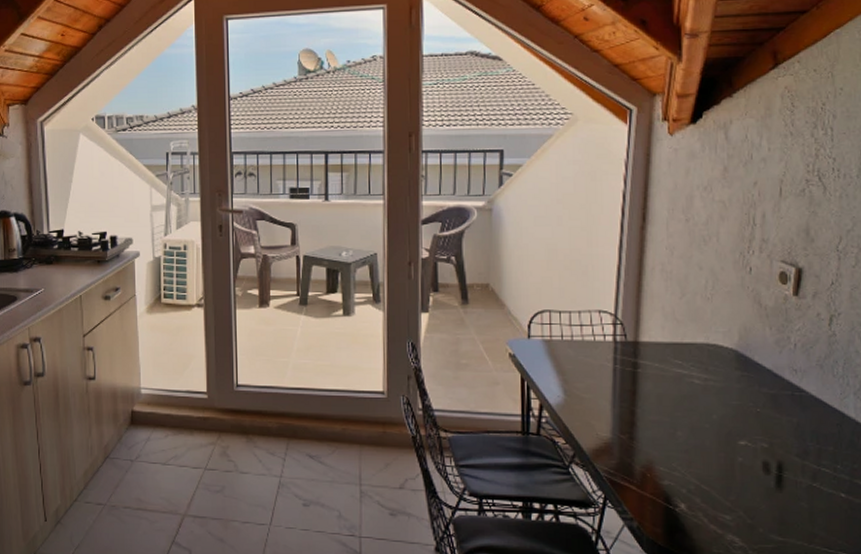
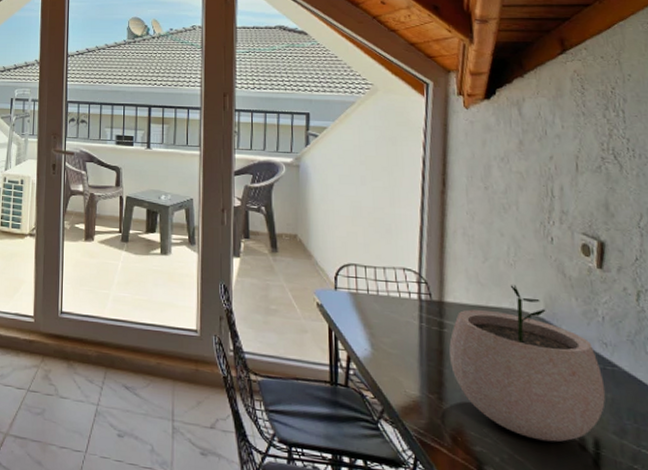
plant pot: none [642,319,792,469] -> present [449,285,606,442]

